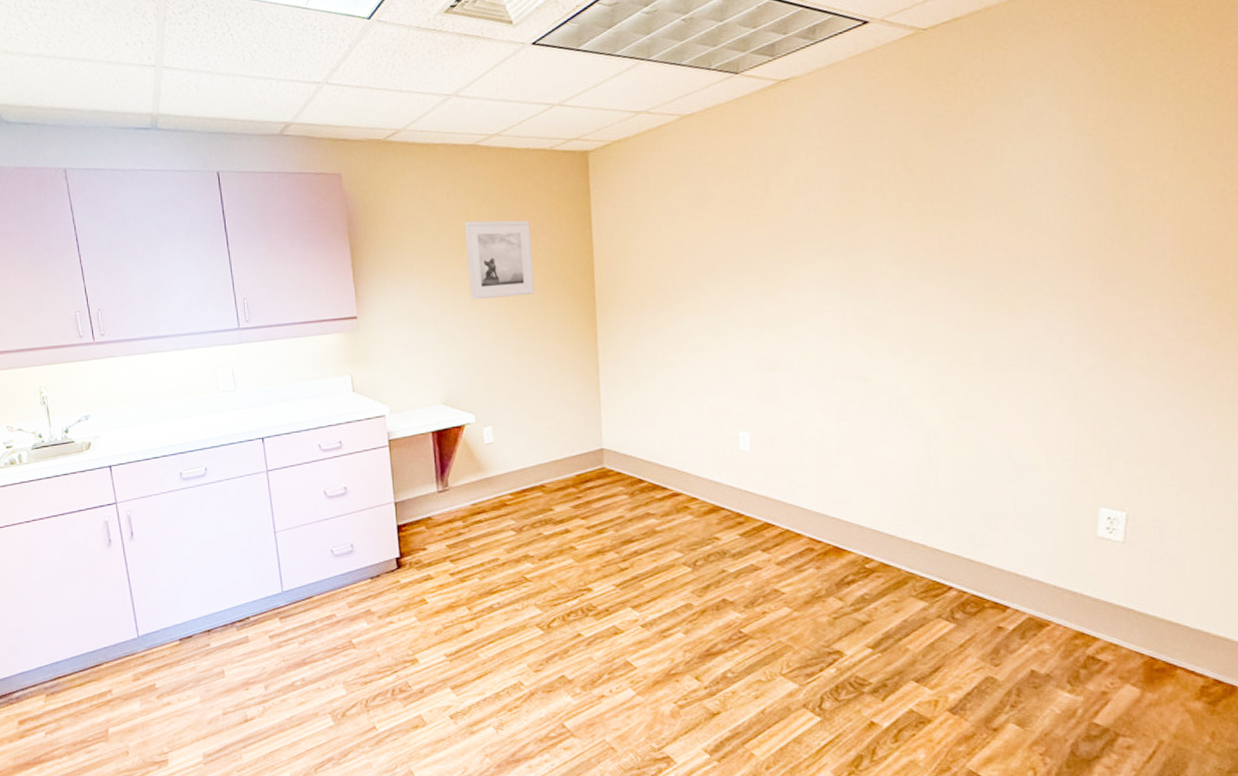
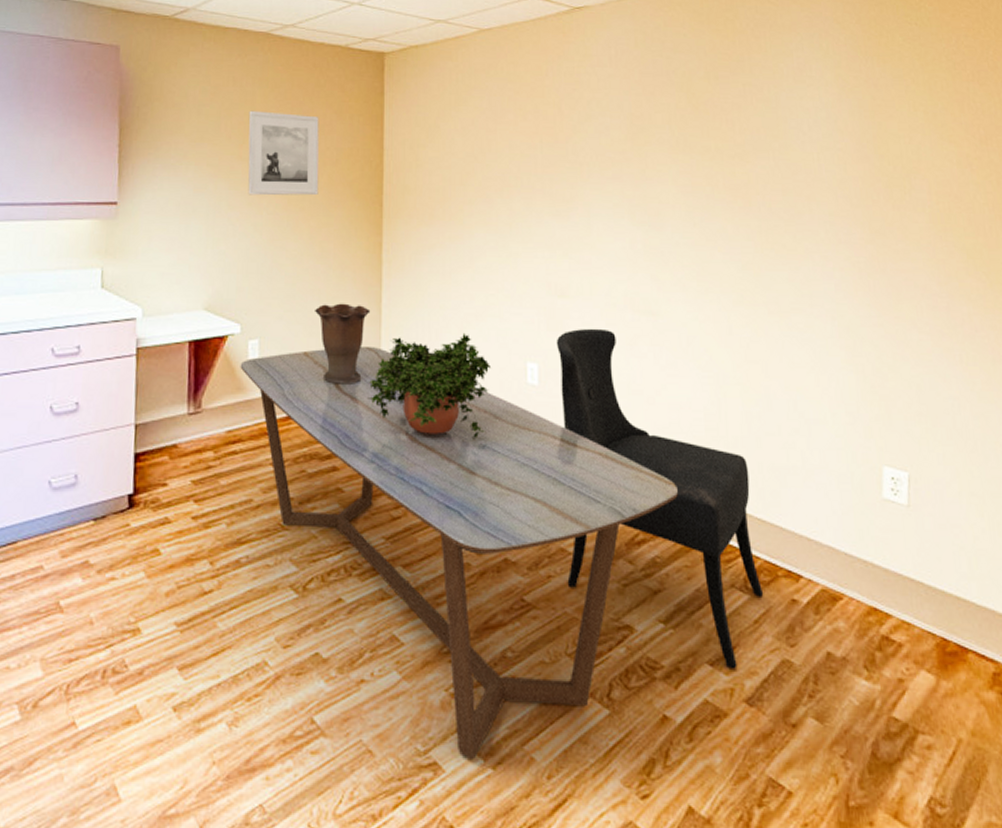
dining table: none [478,426,887,755] -> present [240,345,678,761]
vase: none [540,390,590,461] -> present [315,303,371,385]
potted plant: none [592,409,706,502] -> present [368,332,492,440]
dining chair: none [766,396,970,685] -> present [556,328,764,669]

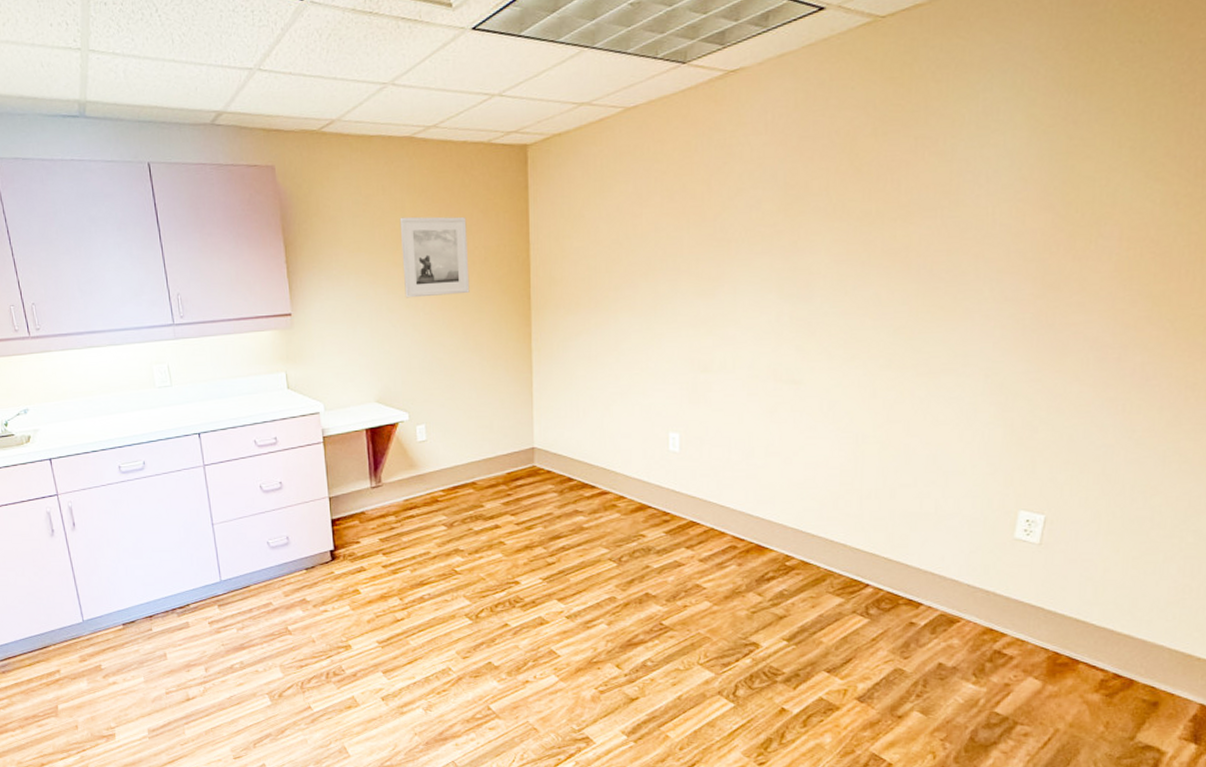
dining table: present [240,345,678,761] -> none [411,425,808,737]
vase: present [315,303,371,385] -> none [473,389,523,459]
potted plant: present [368,332,492,440] -> none [523,409,636,500]
dining chair: present [556,328,764,669] -> none [697,398,884,675]

